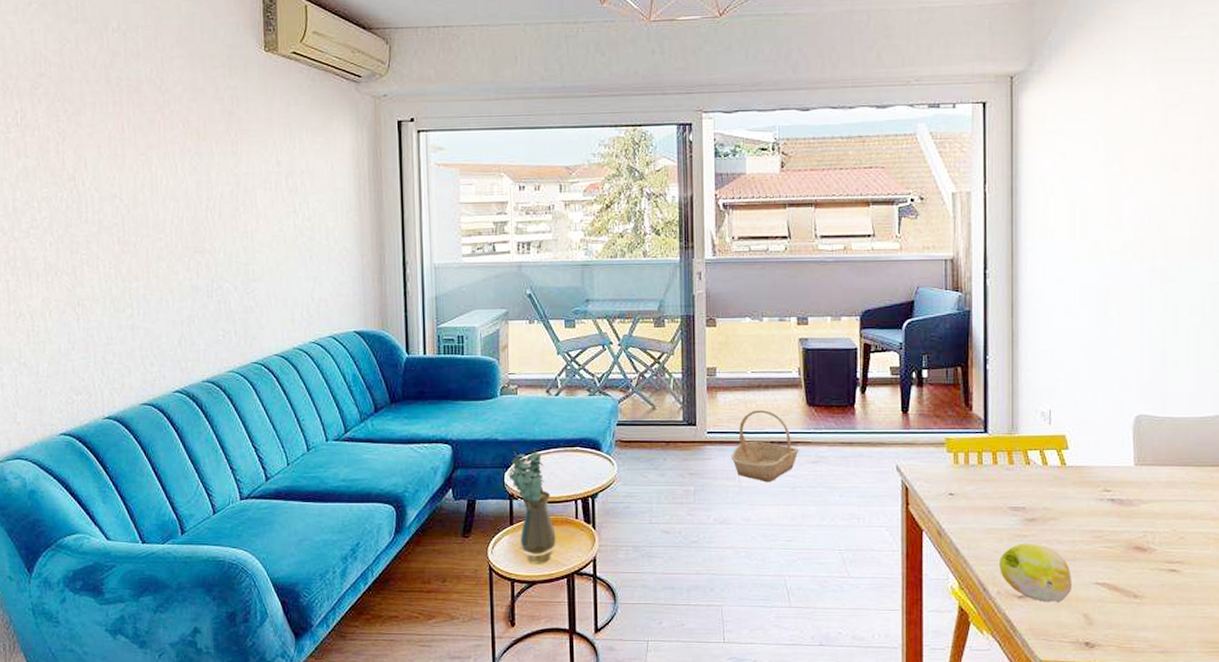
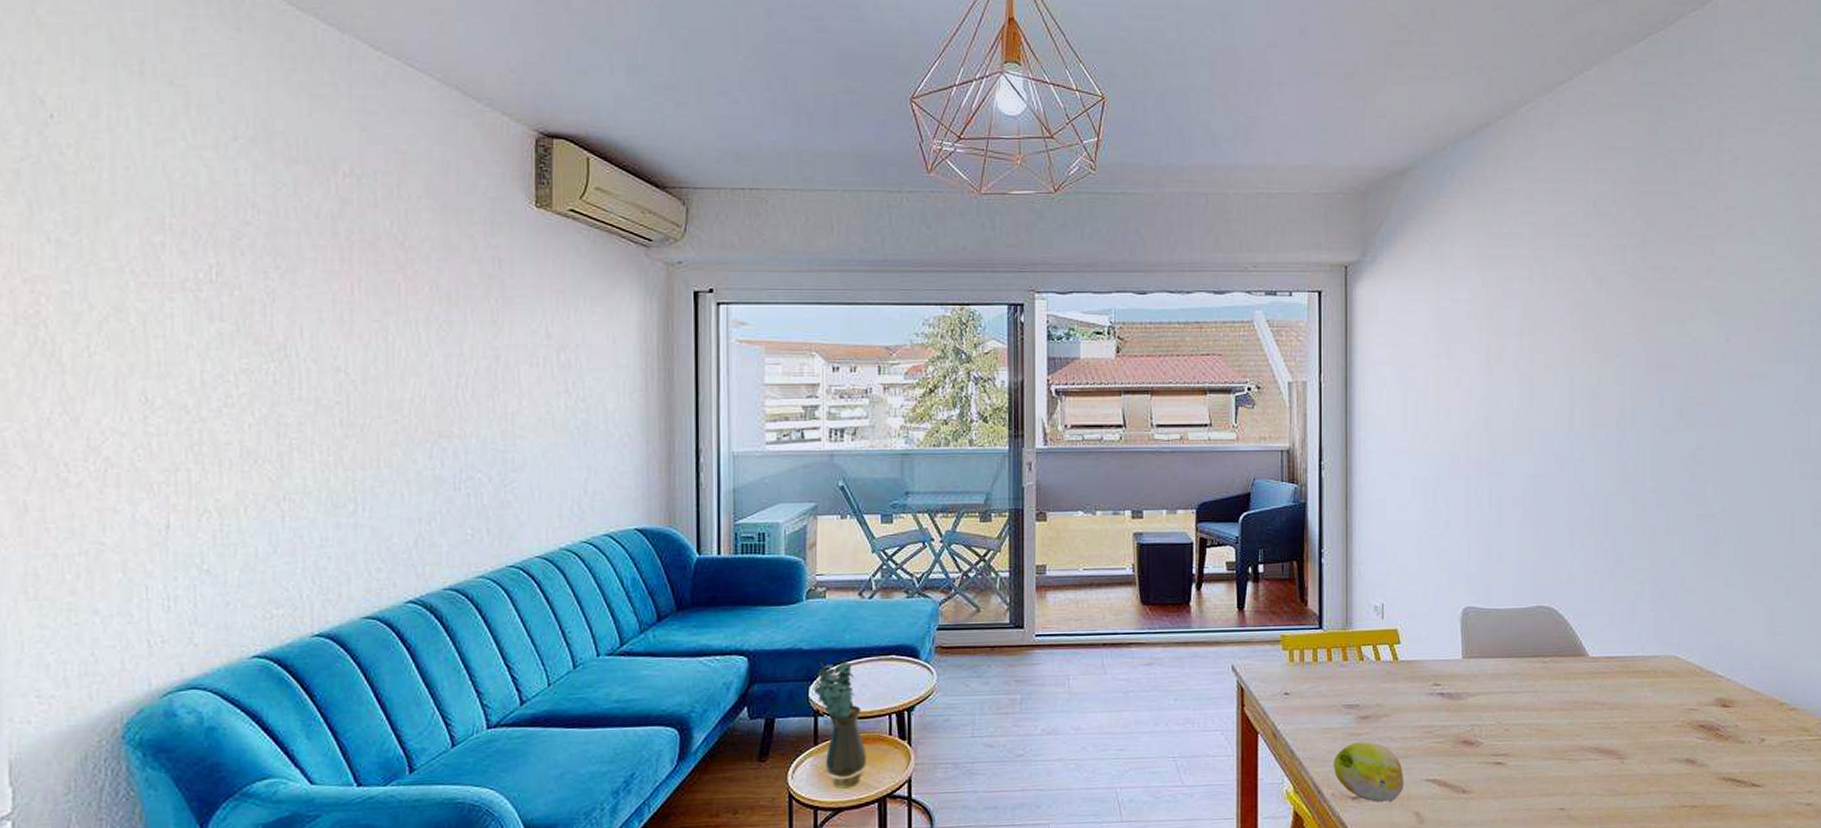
basket: present [731,410,799,483] -> none [1060,610,1133,688]

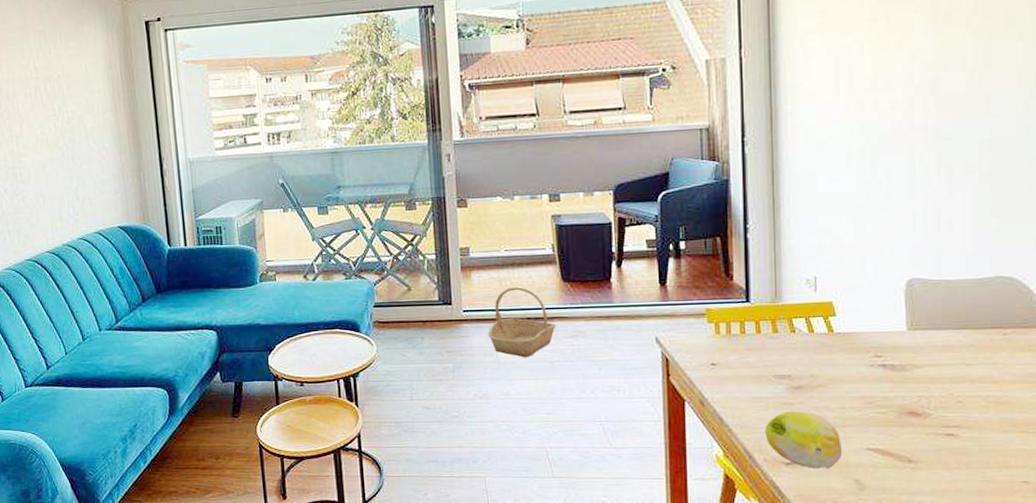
vase: present [813,659,867,789] -> none [272,332,322,441]
basket: none [1060,610,1133,688] -> present [487,287,556,358]

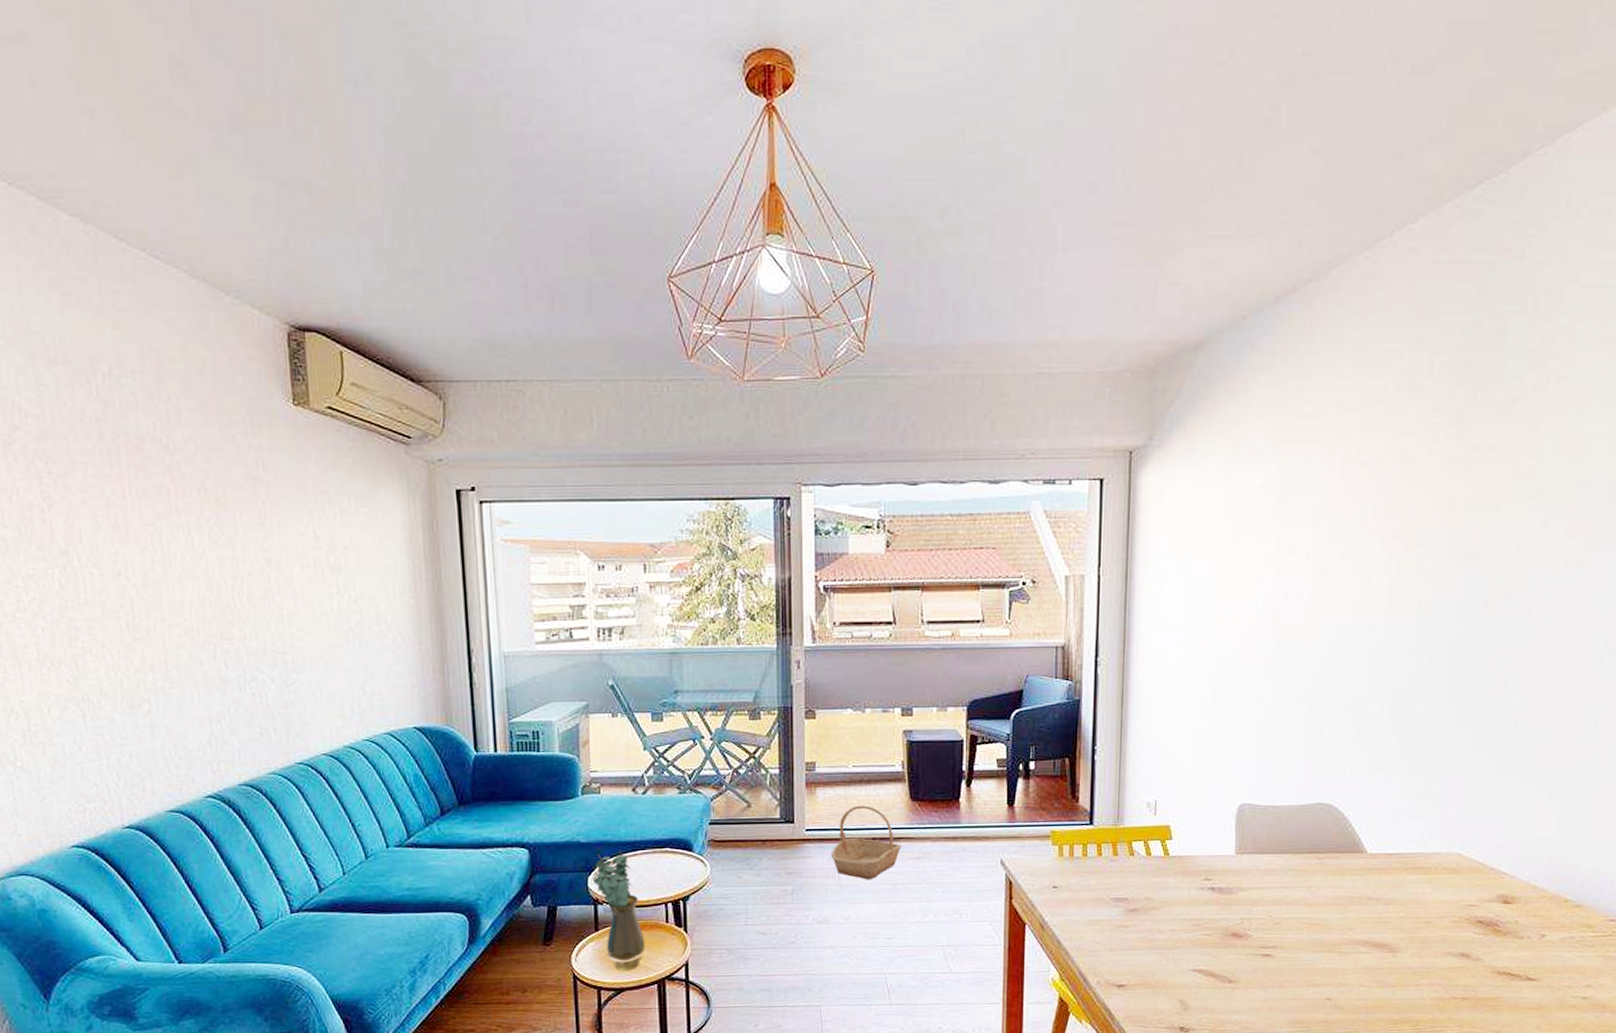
vase: none [272,332,322,441] -> present [592,851,645,971]
fruit: present [765,411,843,469] -> none [1100,933,1171,991]

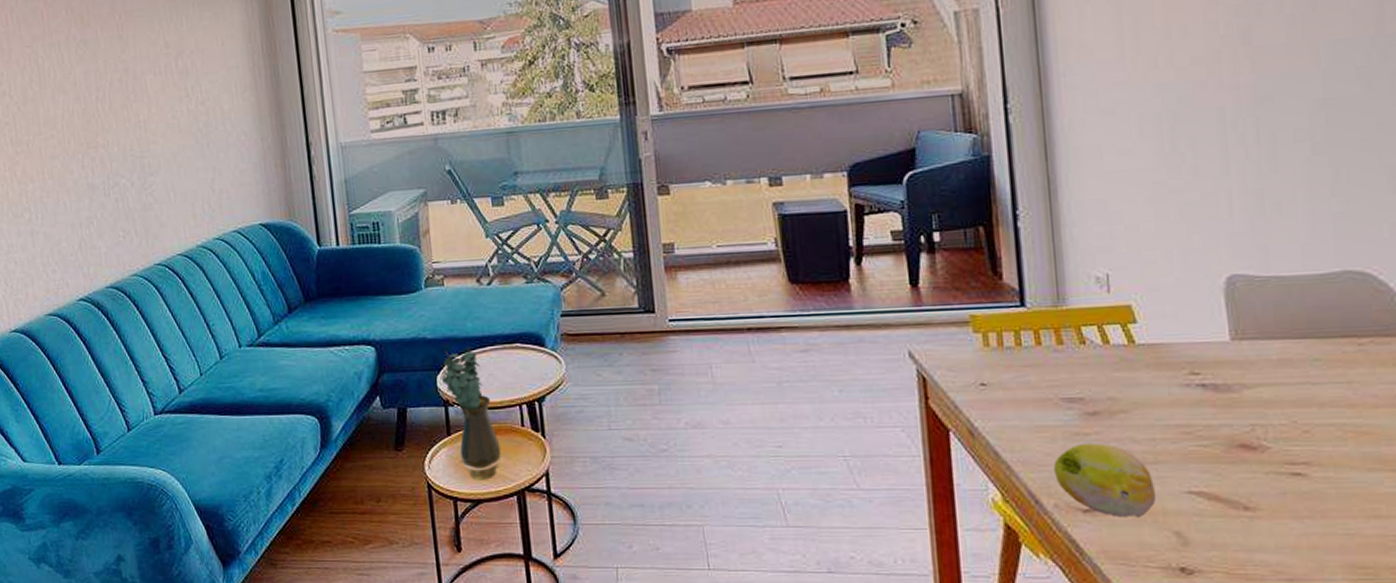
basket: present [830,805,902,880] -> none [700,290,784,378]
fruit: none [1100,933,1171,991] -> present [1054,443,1157,518]

